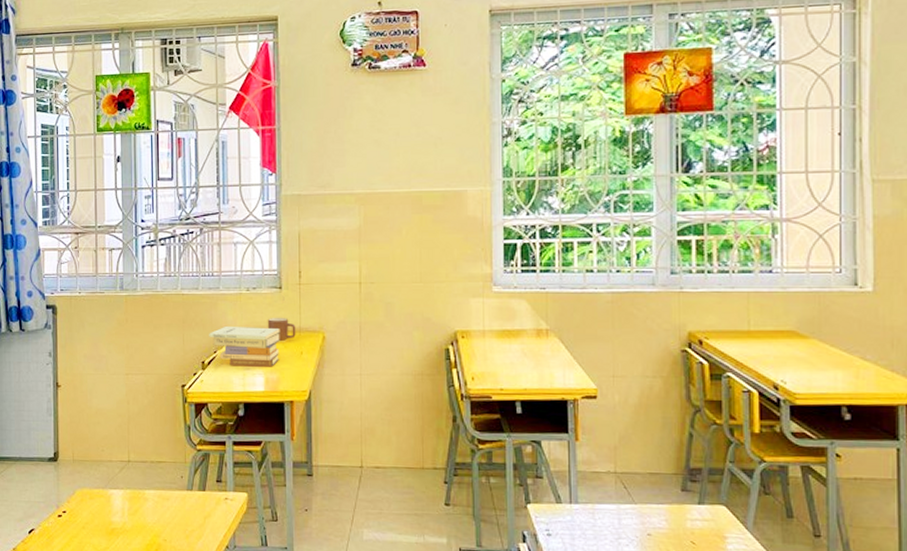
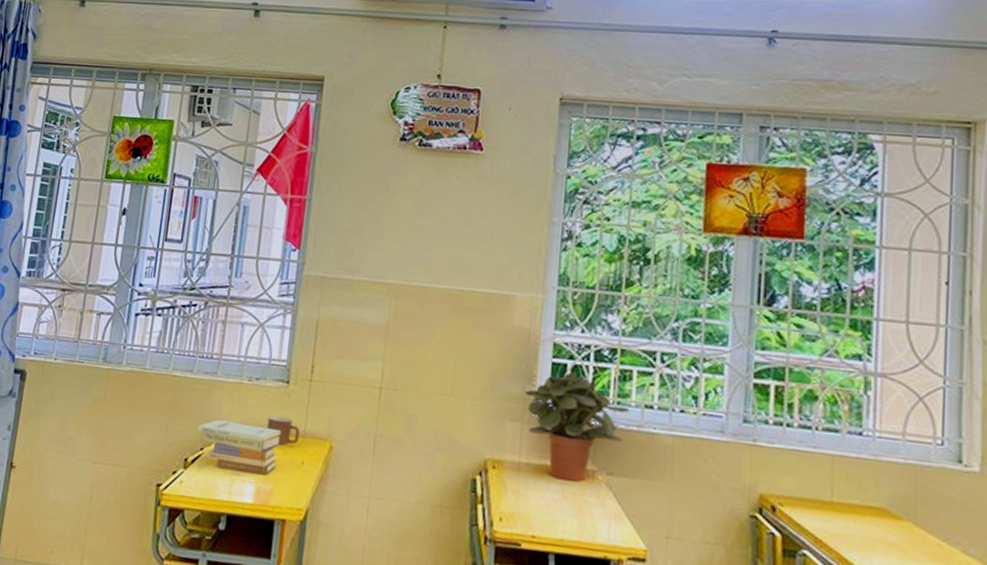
potted plant: none [482,250,573,340] -> present [524,372,629,482]

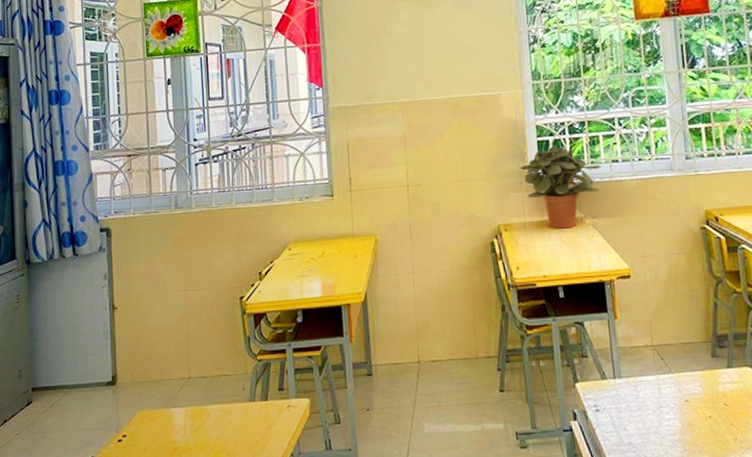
books: present [197,419,281,476] -> none [265,234,335,275]
mug: present [266,416,300,448] -> none [321,223,349,249]

